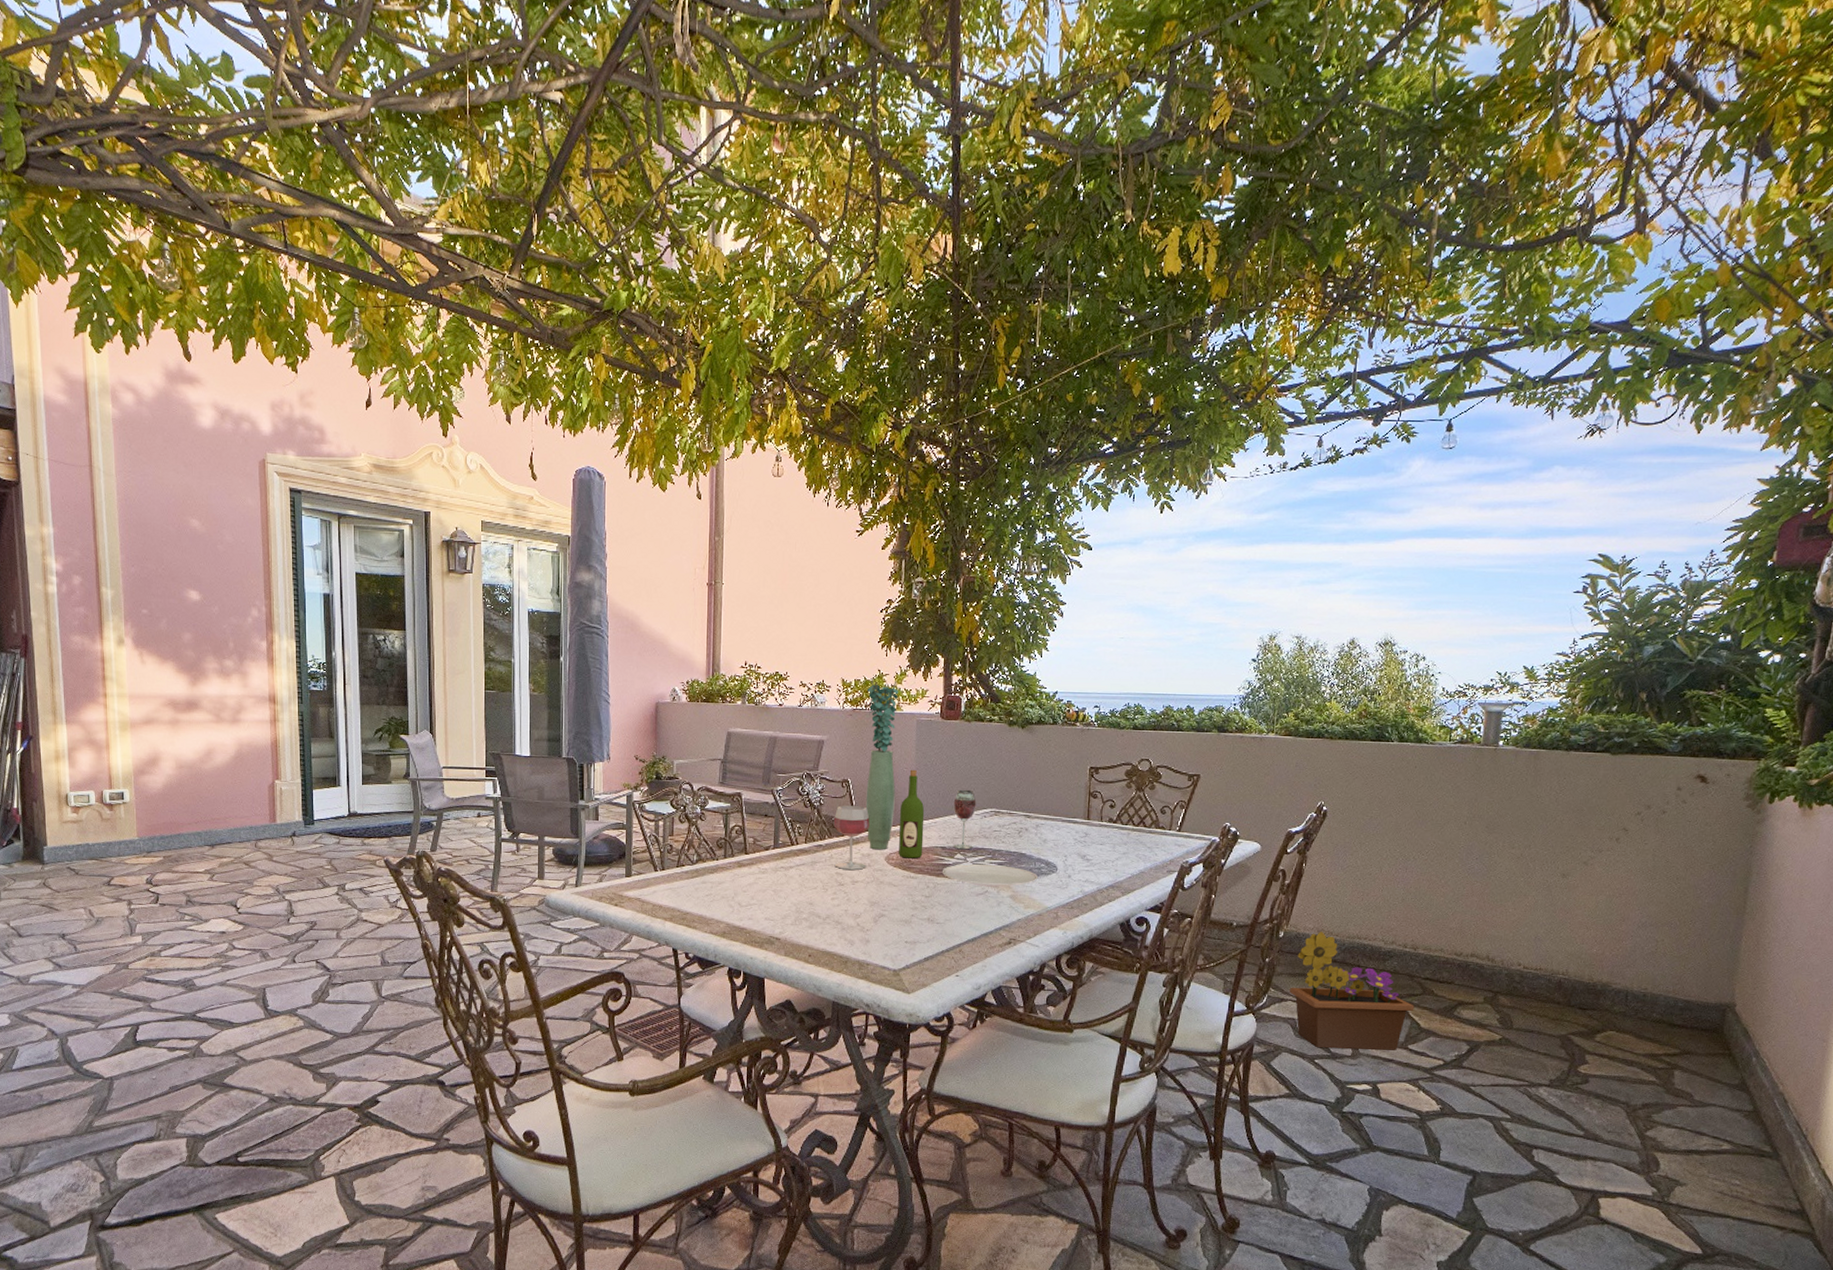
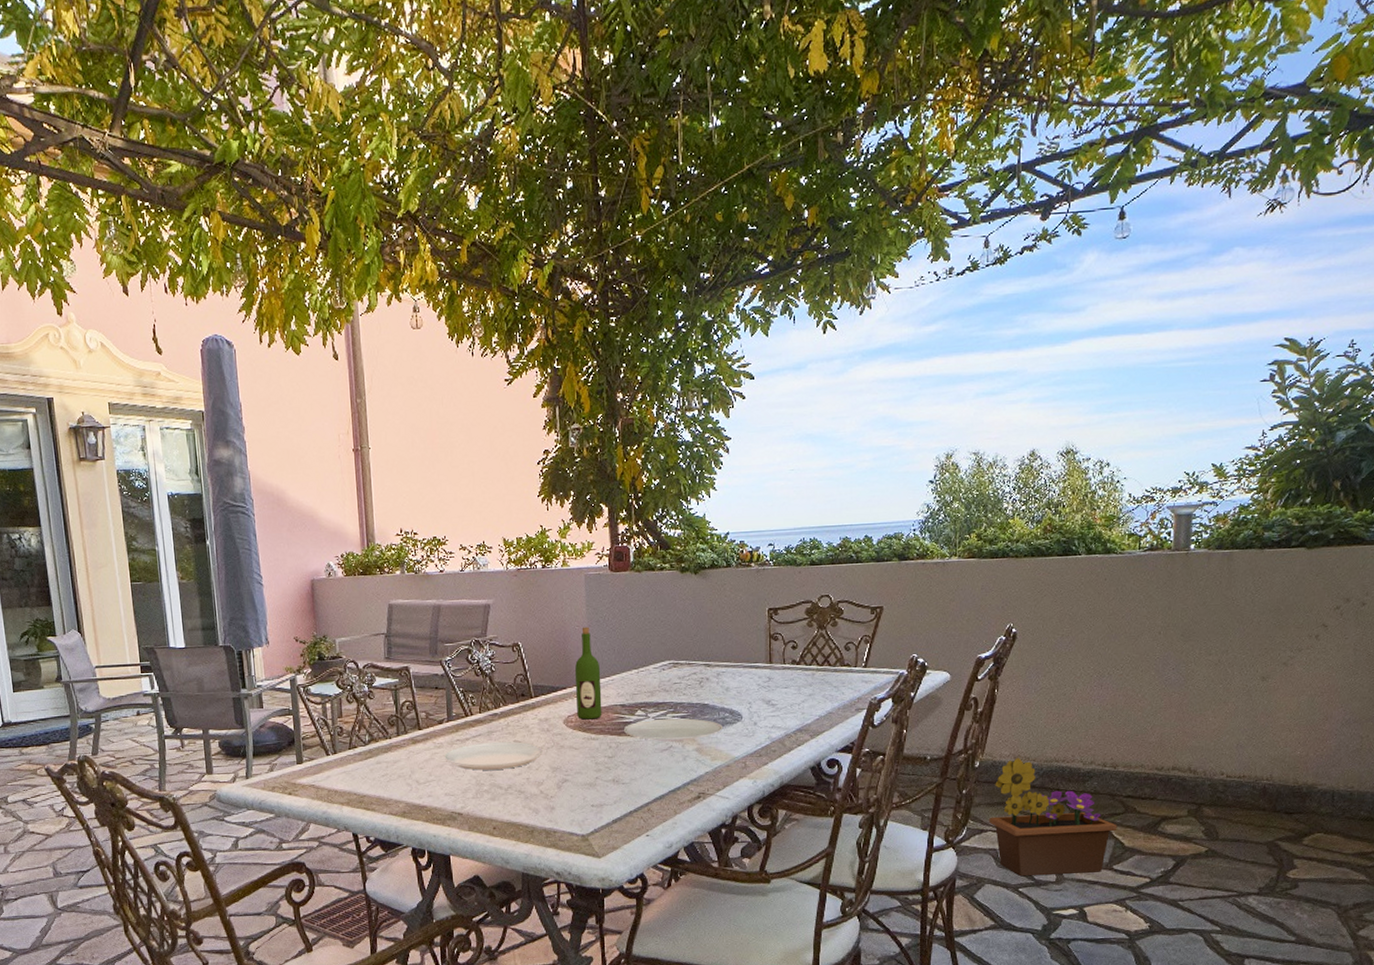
plate: none [768,872,864,899] -> present [444,742,544,771]
wineglass: present [833,805,870,871] -> none [507,670,545,737]
vase: present [865,678,899,850] -> none [531,535,570,714]
wineglass: present [953,789,977,850] -> none [629,643,654,706]

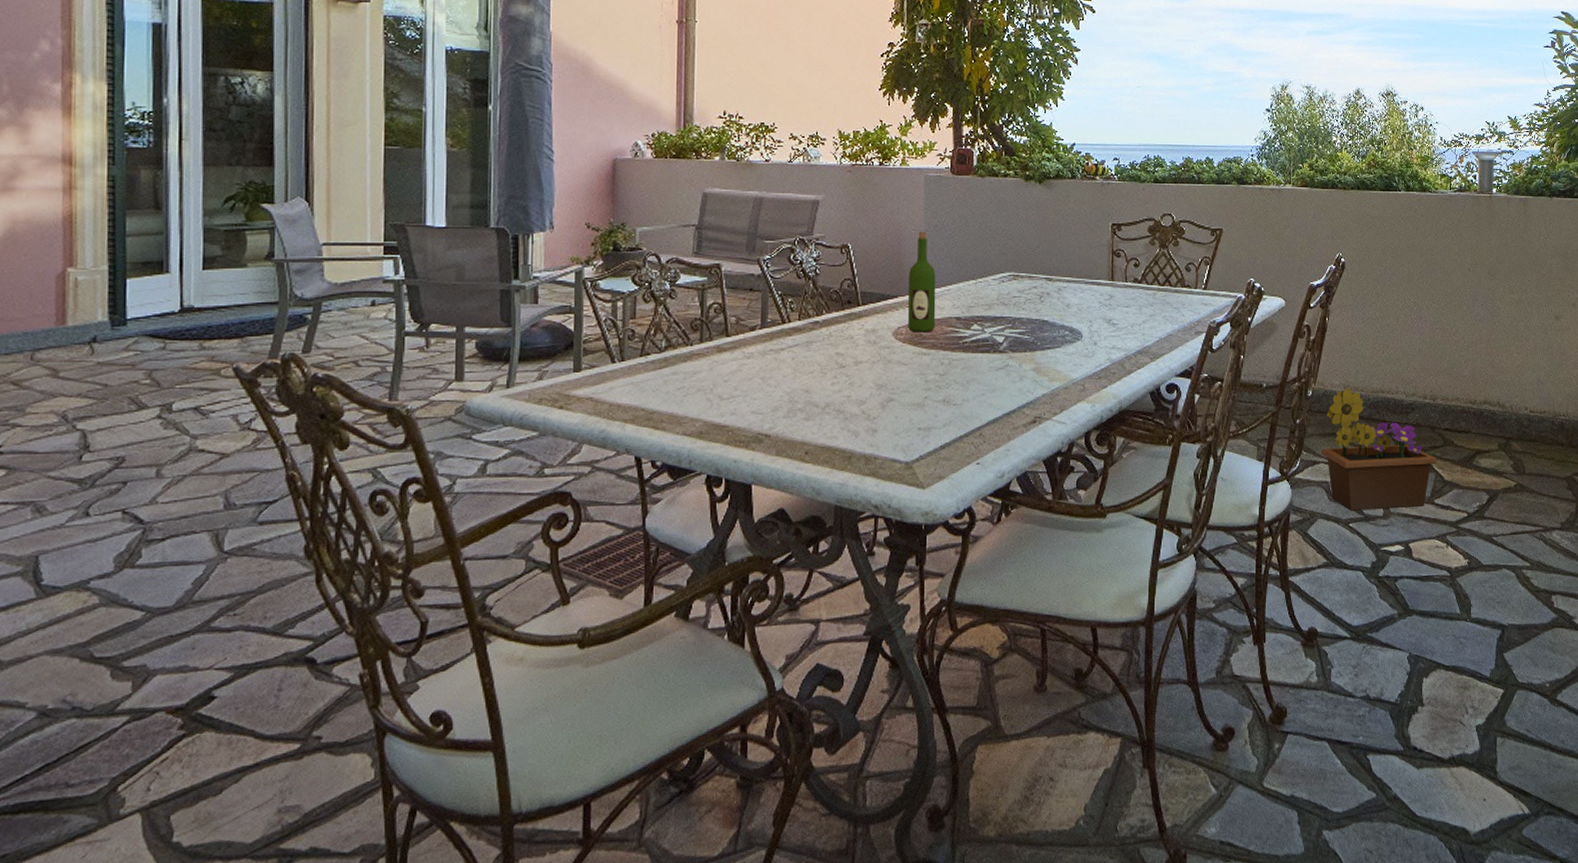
plate: present [444,742,544,771] -> none [754,354,869,386]
plate: present [624,718,722,742] -> none [958,334,1062,360]

